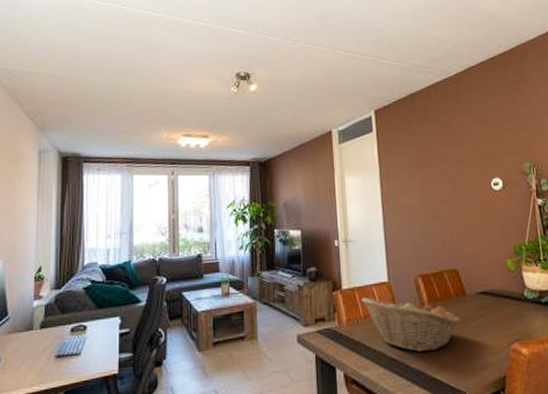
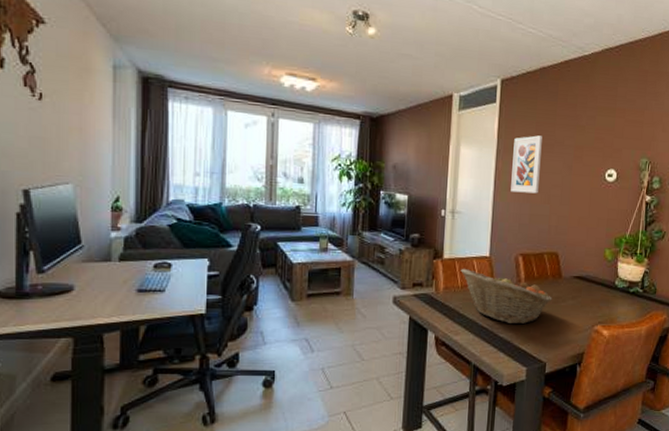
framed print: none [395,156,427,214] -> present [511,135,542,194]

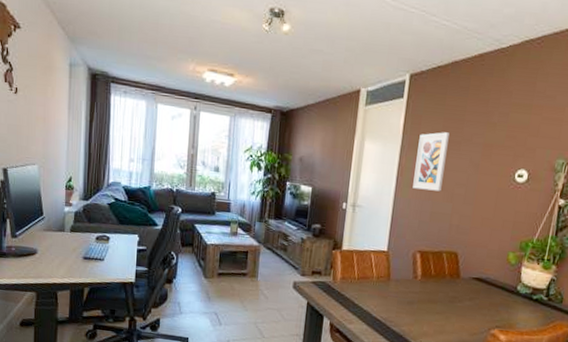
fruit basket: present [460,268,552,325] -> none [358,260,449,320]

